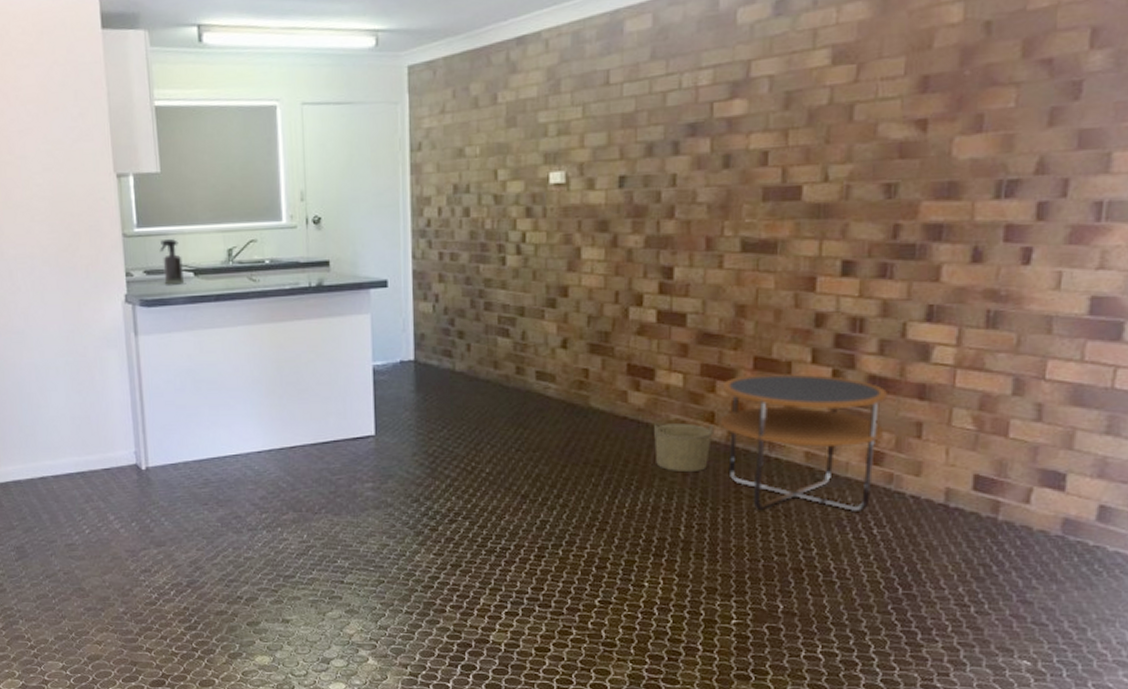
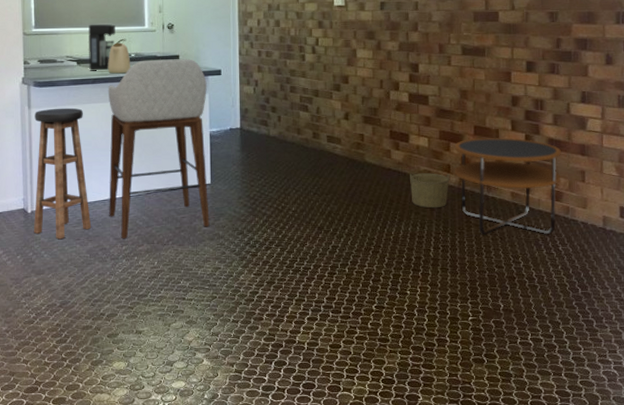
bar stool: none [143,334,222,504] -> present [33,108,92,240]
spray bottle: present [159,238,185,285] -> none [51,37,70,71]
coffee maker: none [207,219,243,285] -> present [88,24,115,71]
kettle: none [234,244,265,288] -> present [107,42,131,74]
bar stool: none [235,265,374,505] -> present [107,59,210,239]

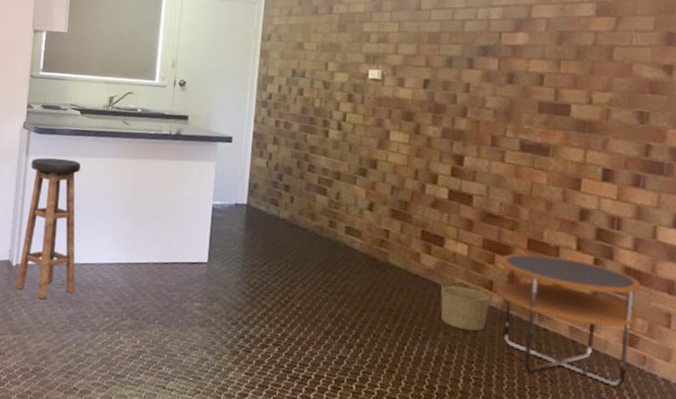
coffee maker: present [88,24,115,71] -> none [92,72,124,124]
kettle: present [107,42,131,74] -> none [111,95,137,129]
bar stool: present [107,59,210,239] -> none [95,117,215,311]

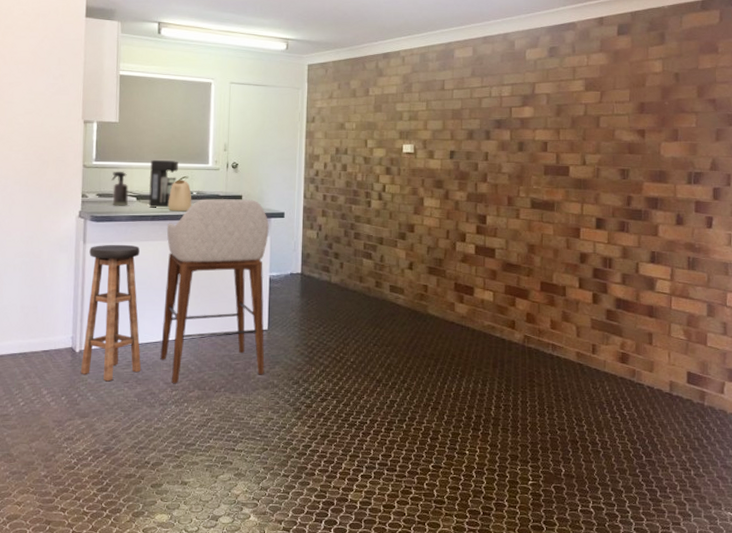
spray bottle: none [56,83,74,120] -> present [111,171,129,206]
coffee maker: none [92,72,124,124] -> present [149,159,178,208]
bar stool: none [95,117,215,311] -> present [160,199,269,384]
kettle: none [111,95,137,129] -> present [167,179,192,212]
basket: present [440,284,492,331] -> none [472,328,514,366]
side table: present [497,253,641,387] -> none [519,295,629,398]

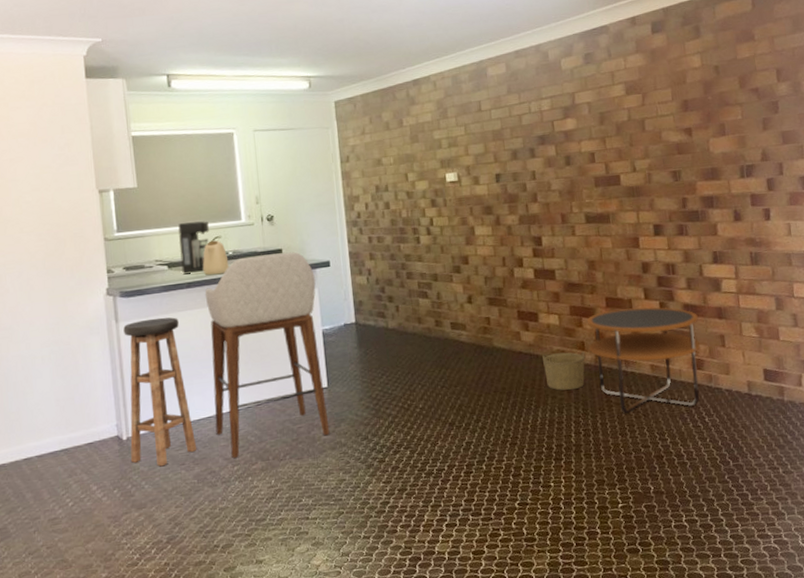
spray bottle: present [111,171,129,206] -> none [137,239,160,278]
basket: none [472,328,514,366] -> present [541,351,585,391]
side table: none [519,295,629,398] -> present [587,307,701,413]

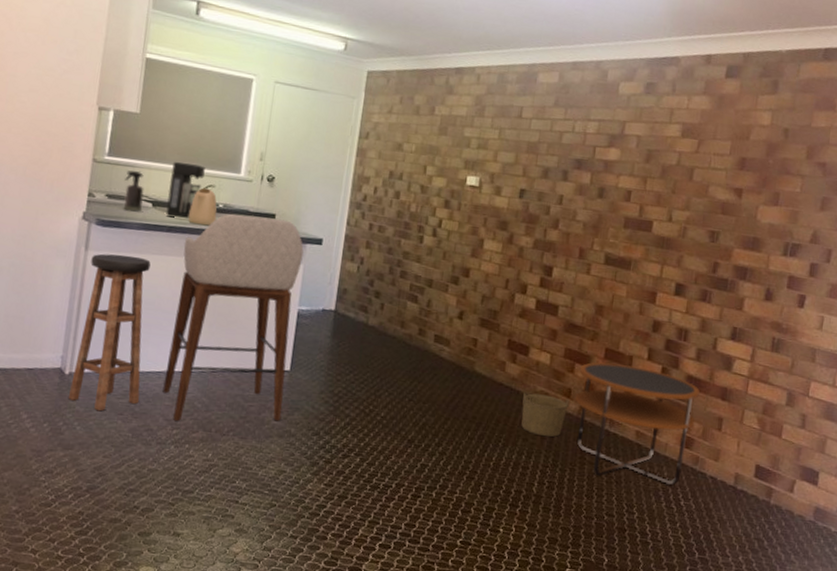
spray bottle: none [137,239,160,278] -> present [123,170,144,212]

